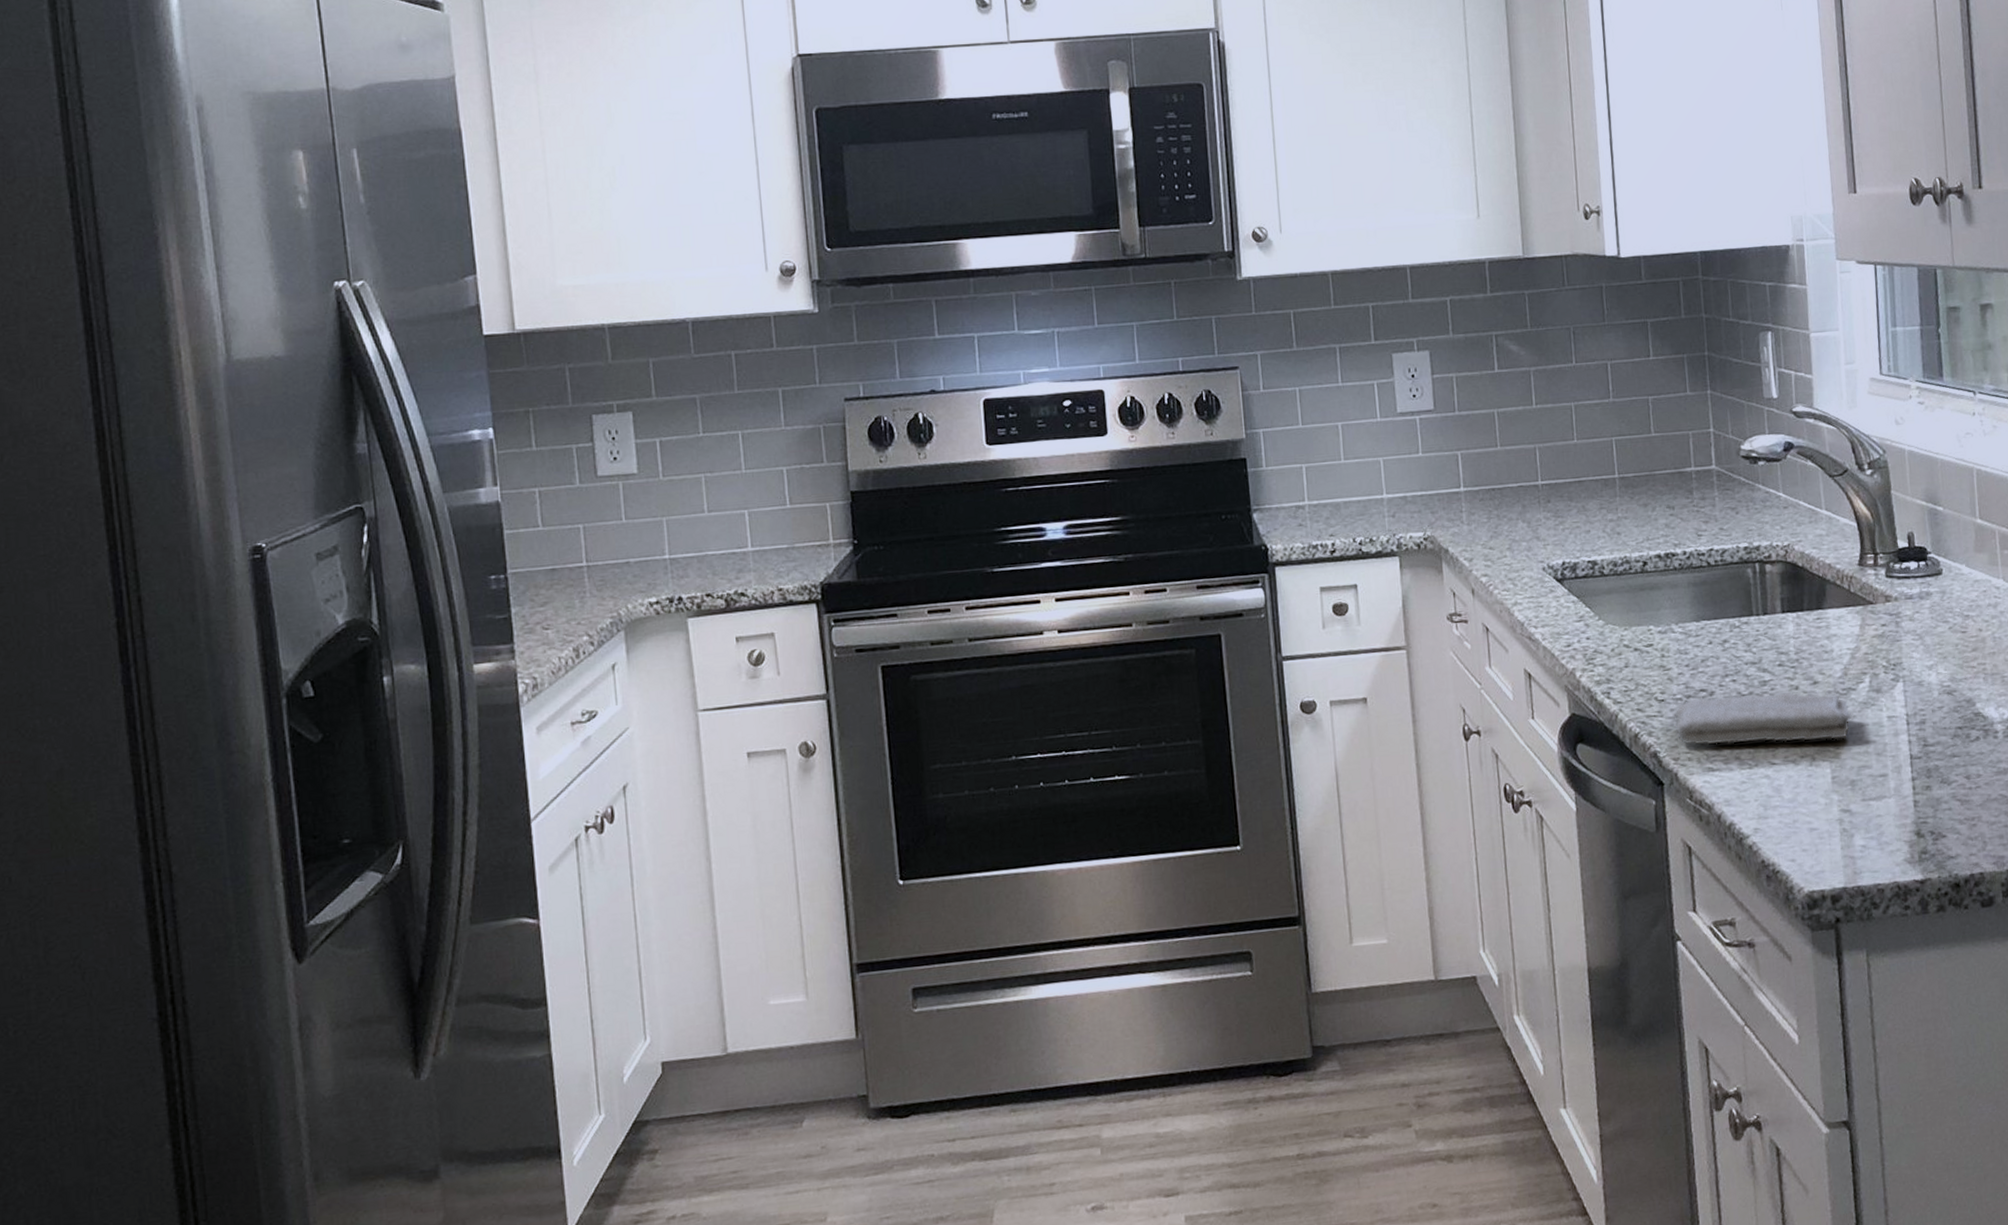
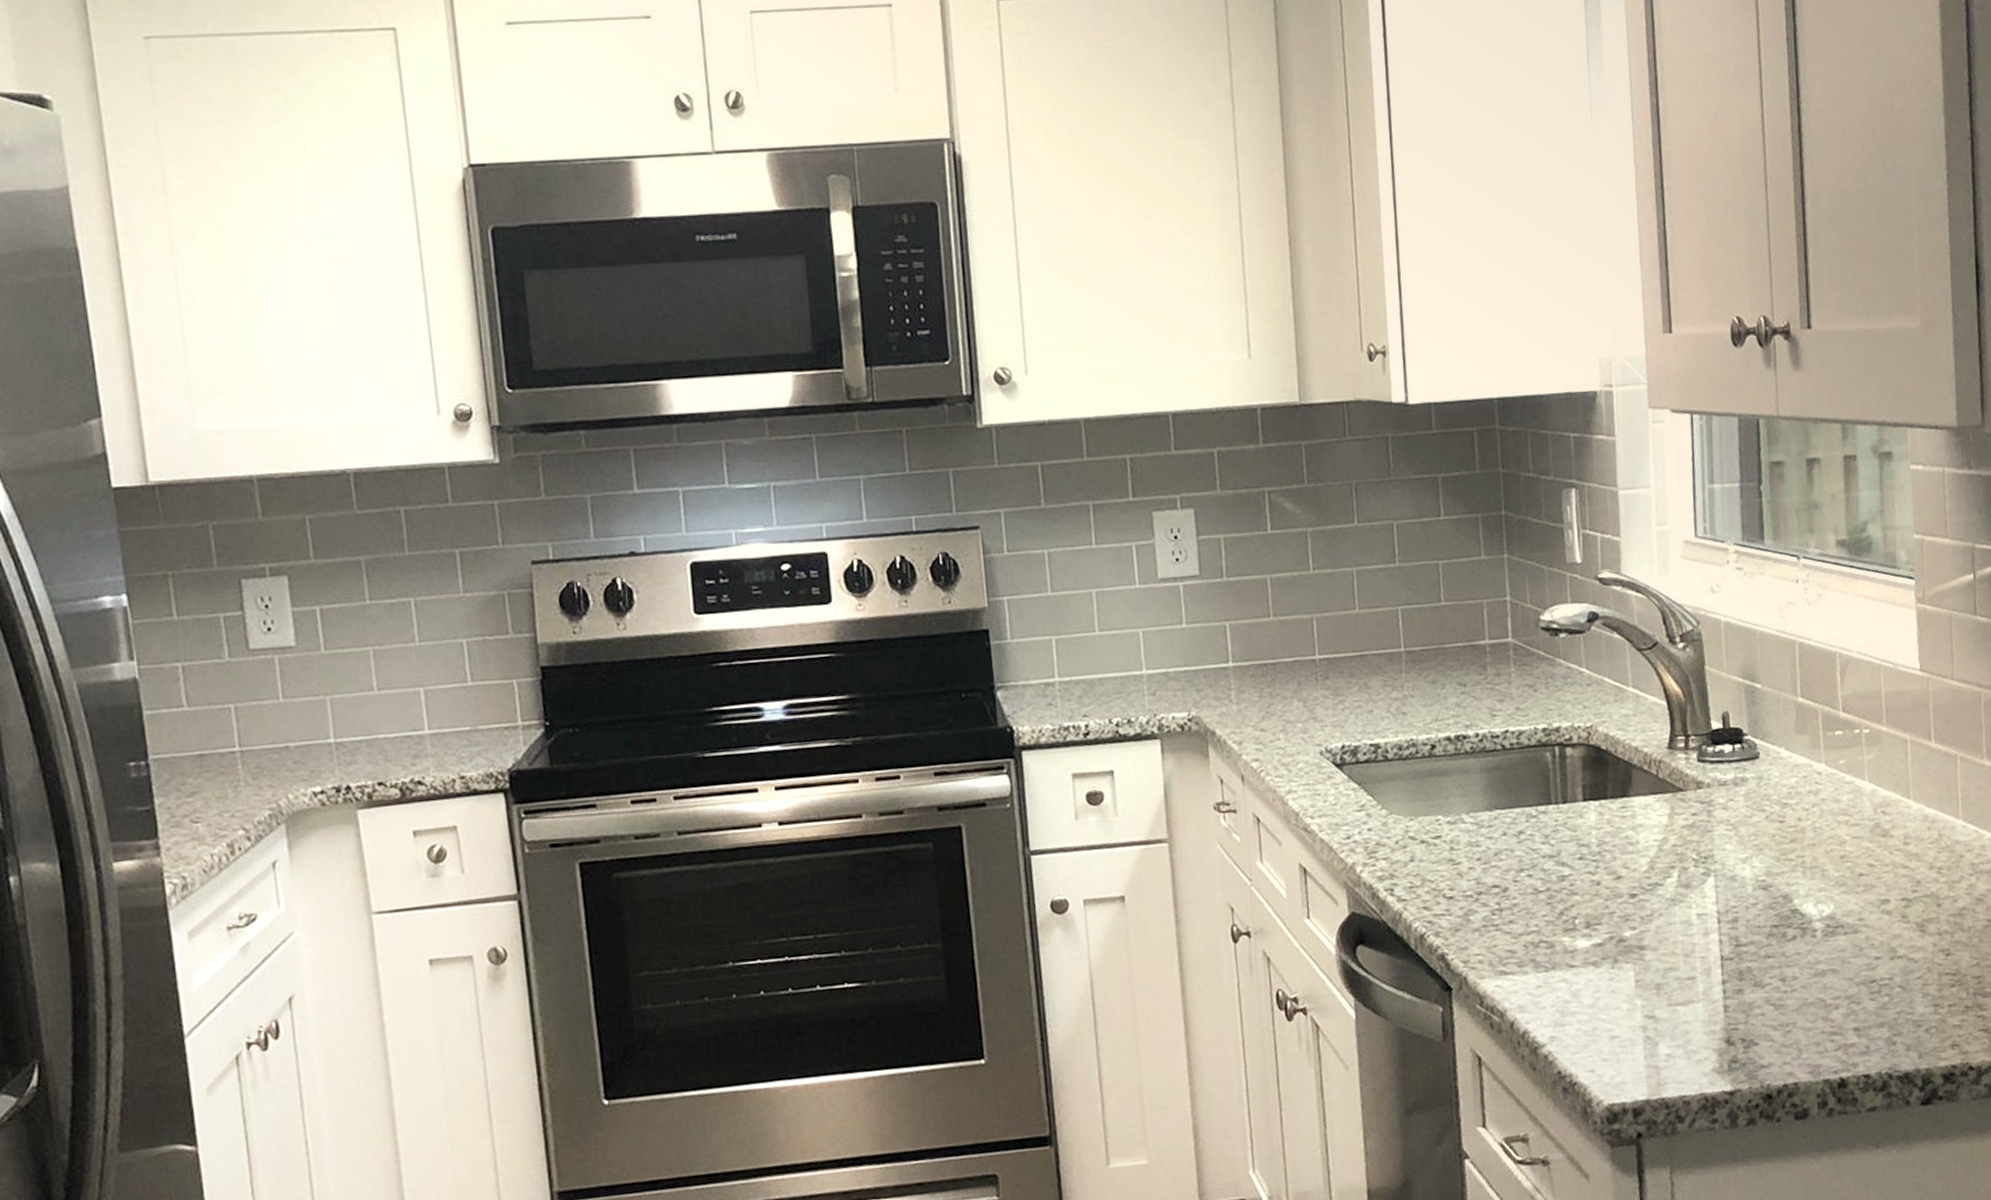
washcloth: present [1676,691,1854,745] -> none [1465,887,1660,947]

